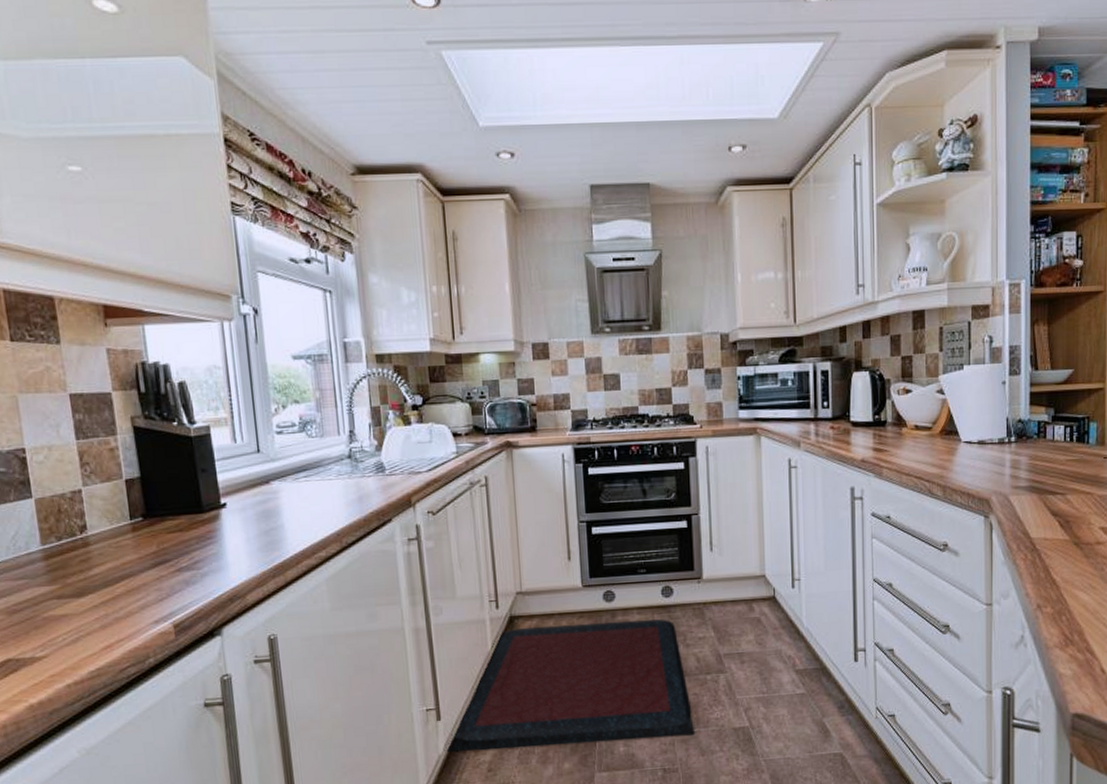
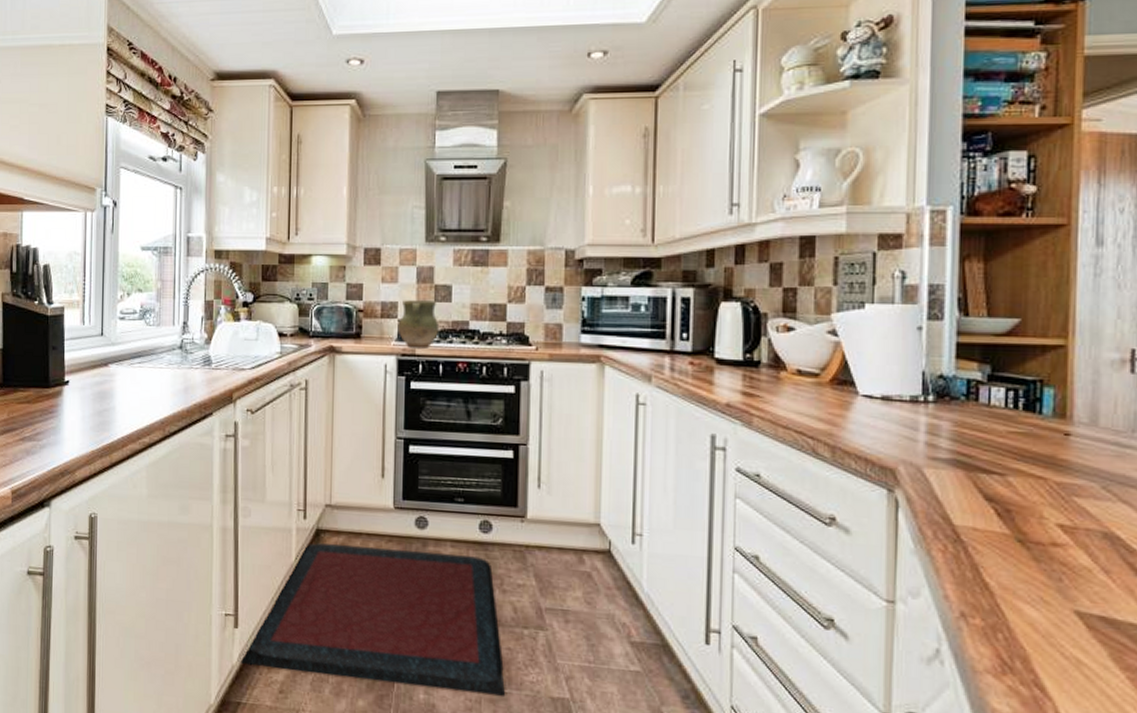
ceramic jug: none [571,390,611,438] -> present [398,300,440,350]

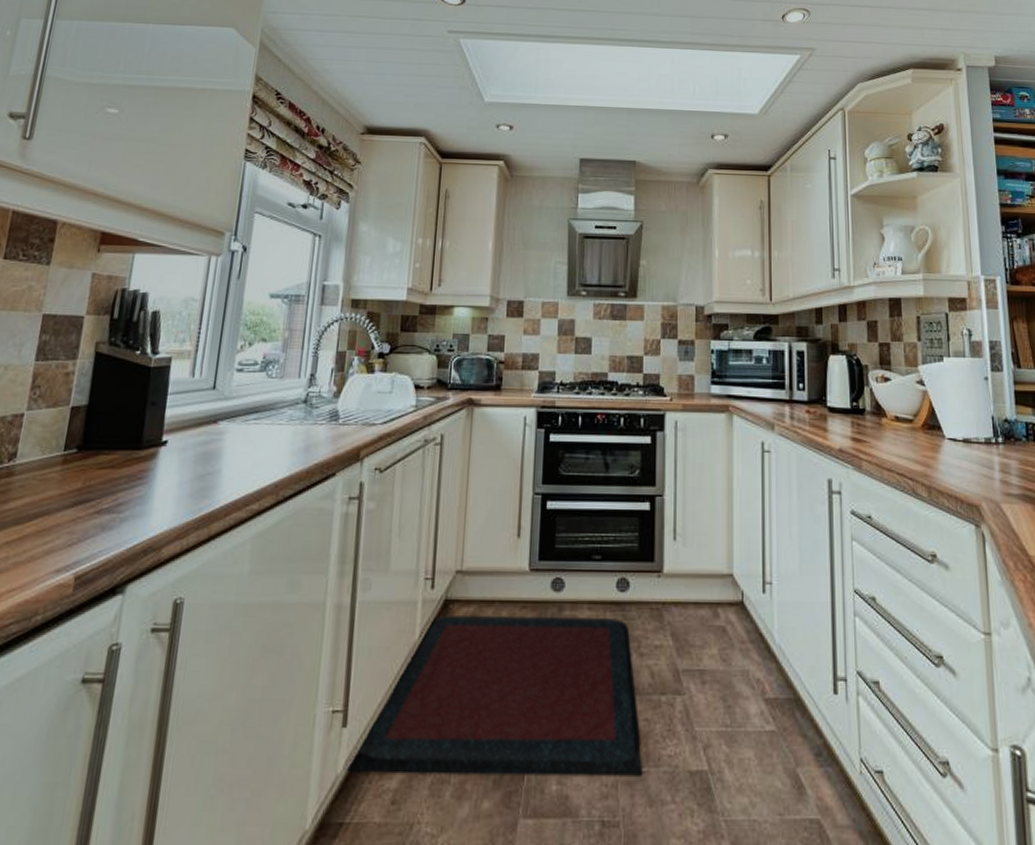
ceramic jug: present [398,300,440,350] -> none [538,352,579,402]

